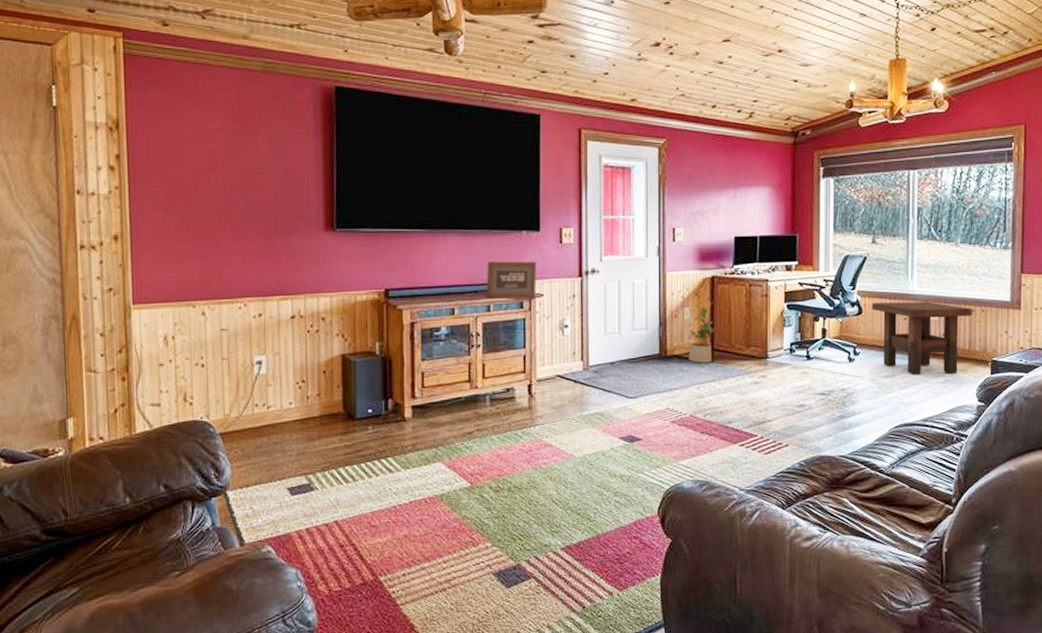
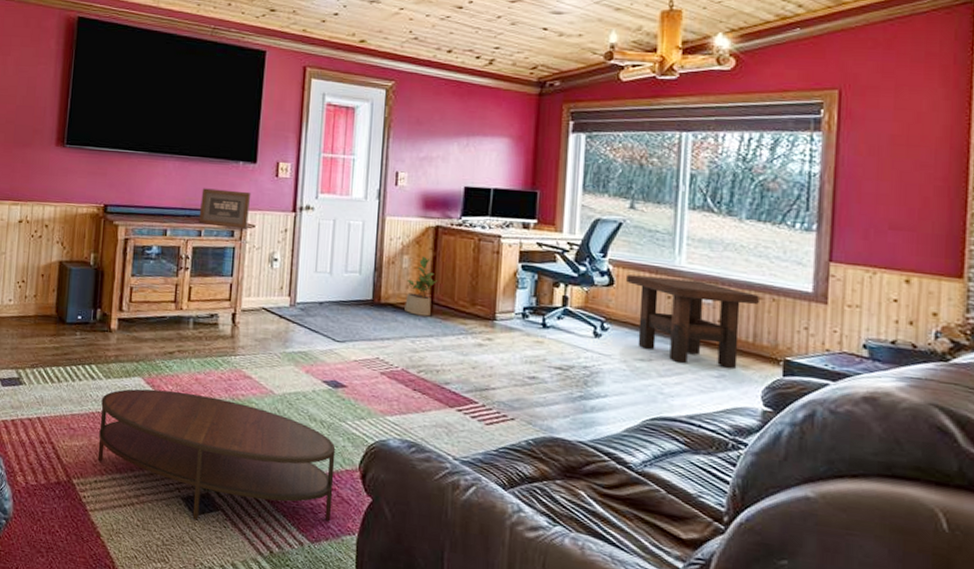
coffee table: none [402,470,636,592] -> present [97,388,336,522]

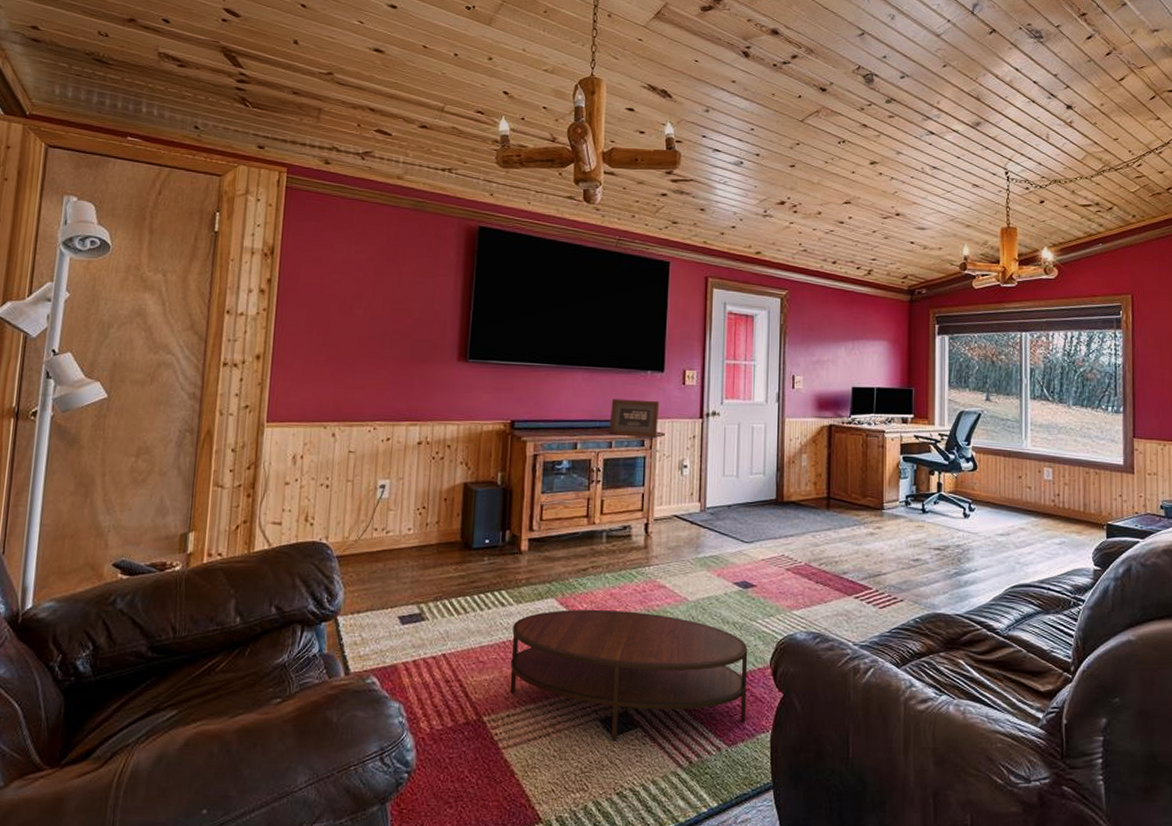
potted plant: present [404,256,438,317] -> none [805,454,833,511]
side table: present [626,274,759,369] -> none [987,459,1086,535]

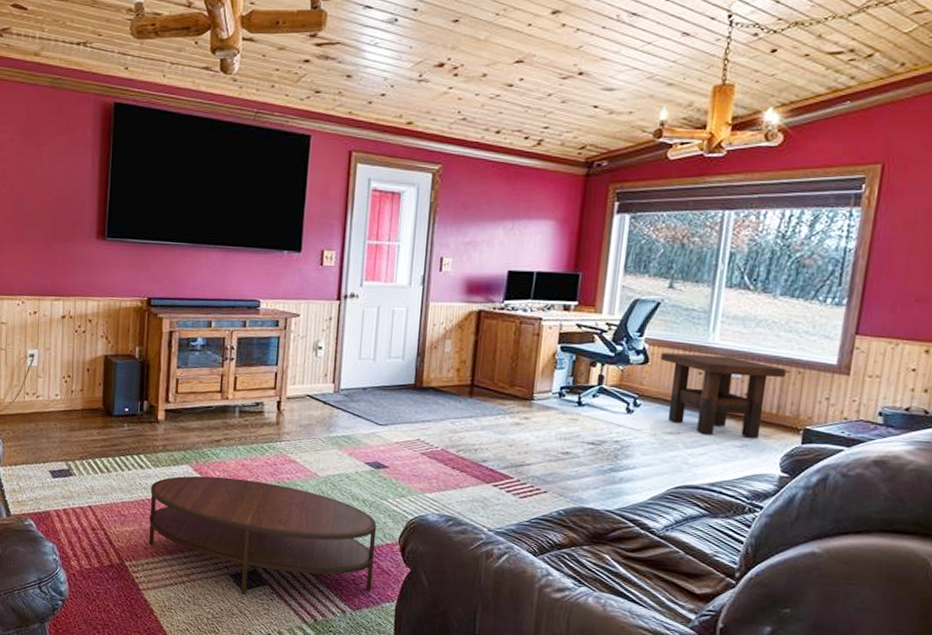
picture frame: present [609,399,660,438] -> none [243,278,296,319]
side table: none [987,459,1086,535] -> present [661,352,786,438]

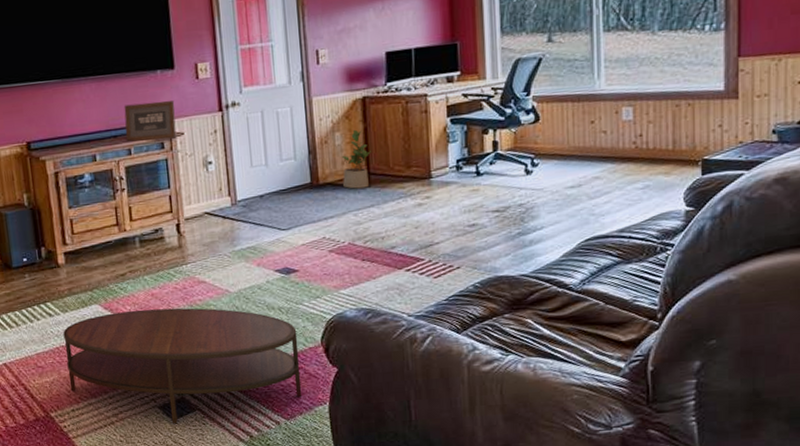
picture frame: none [243,278,296,319] -> present [124,100,177,142]
potted plant: none [446,340,479,399] -> present [341,129,372,189]
side table: present [661,352,786,438] -> none [551,100,676,183]

